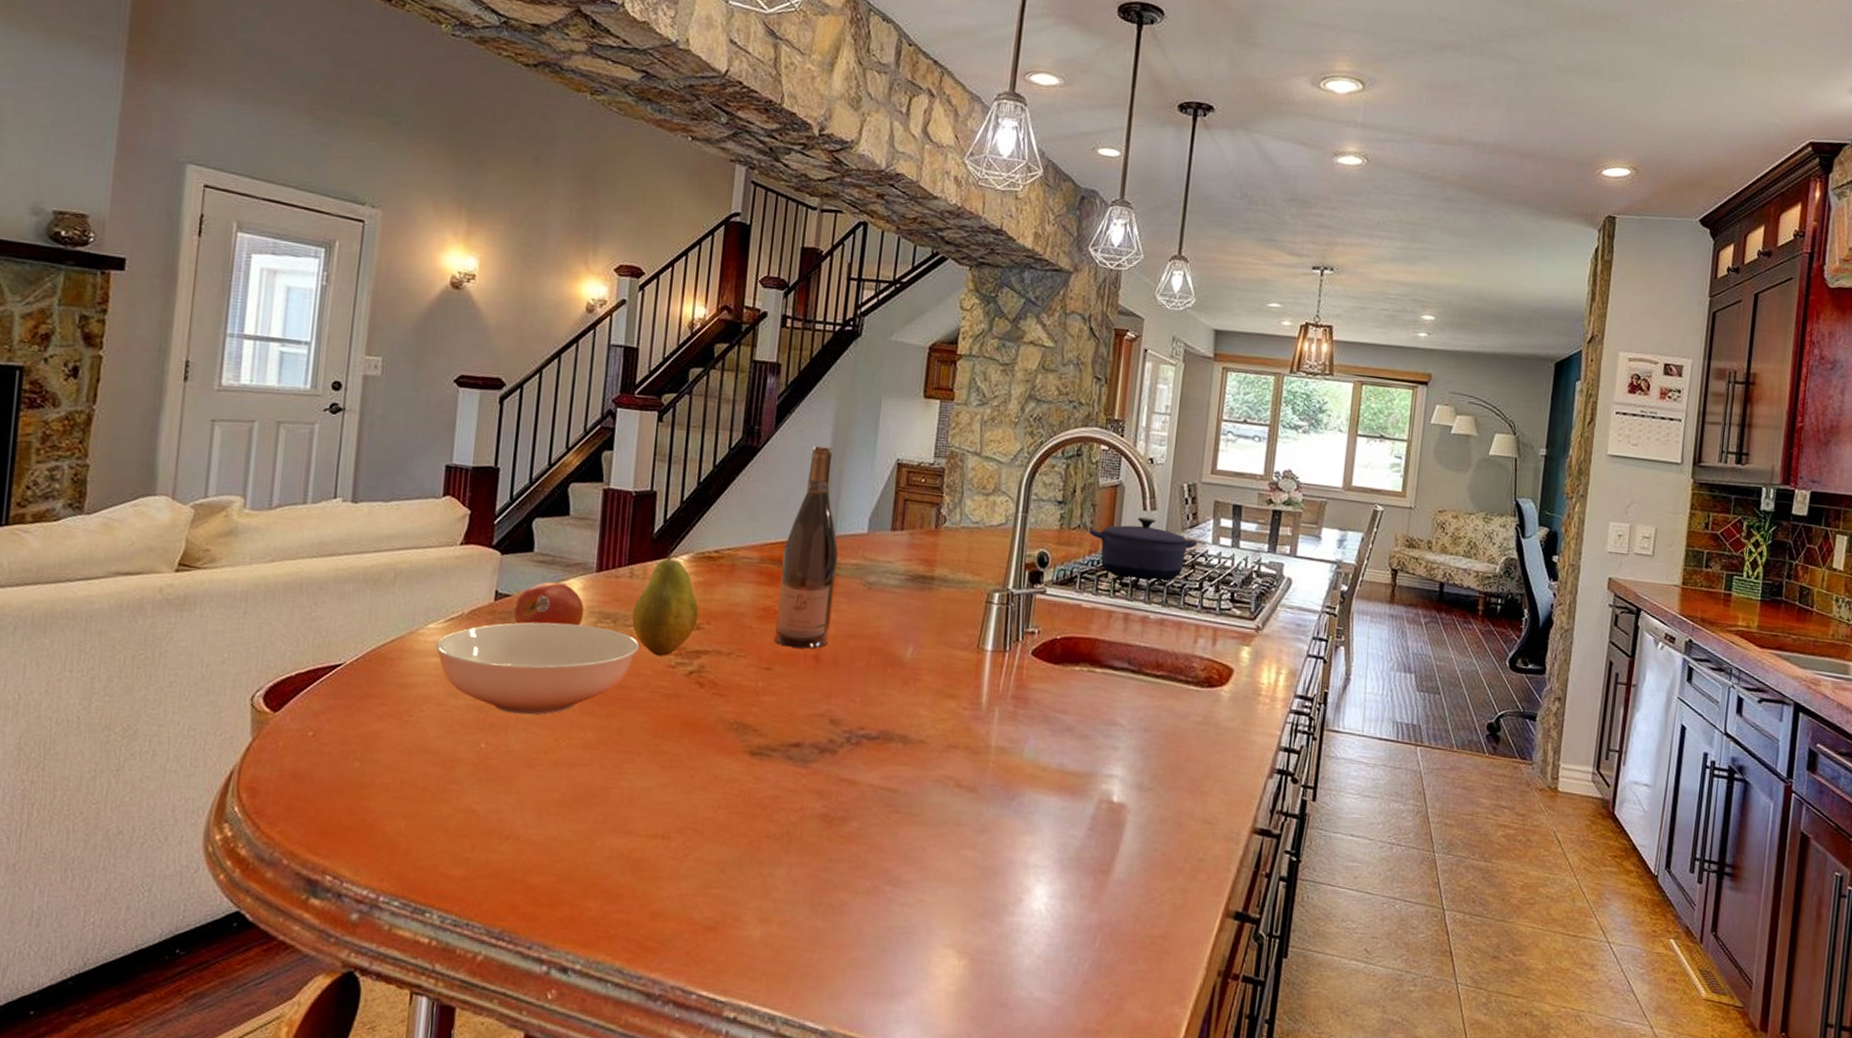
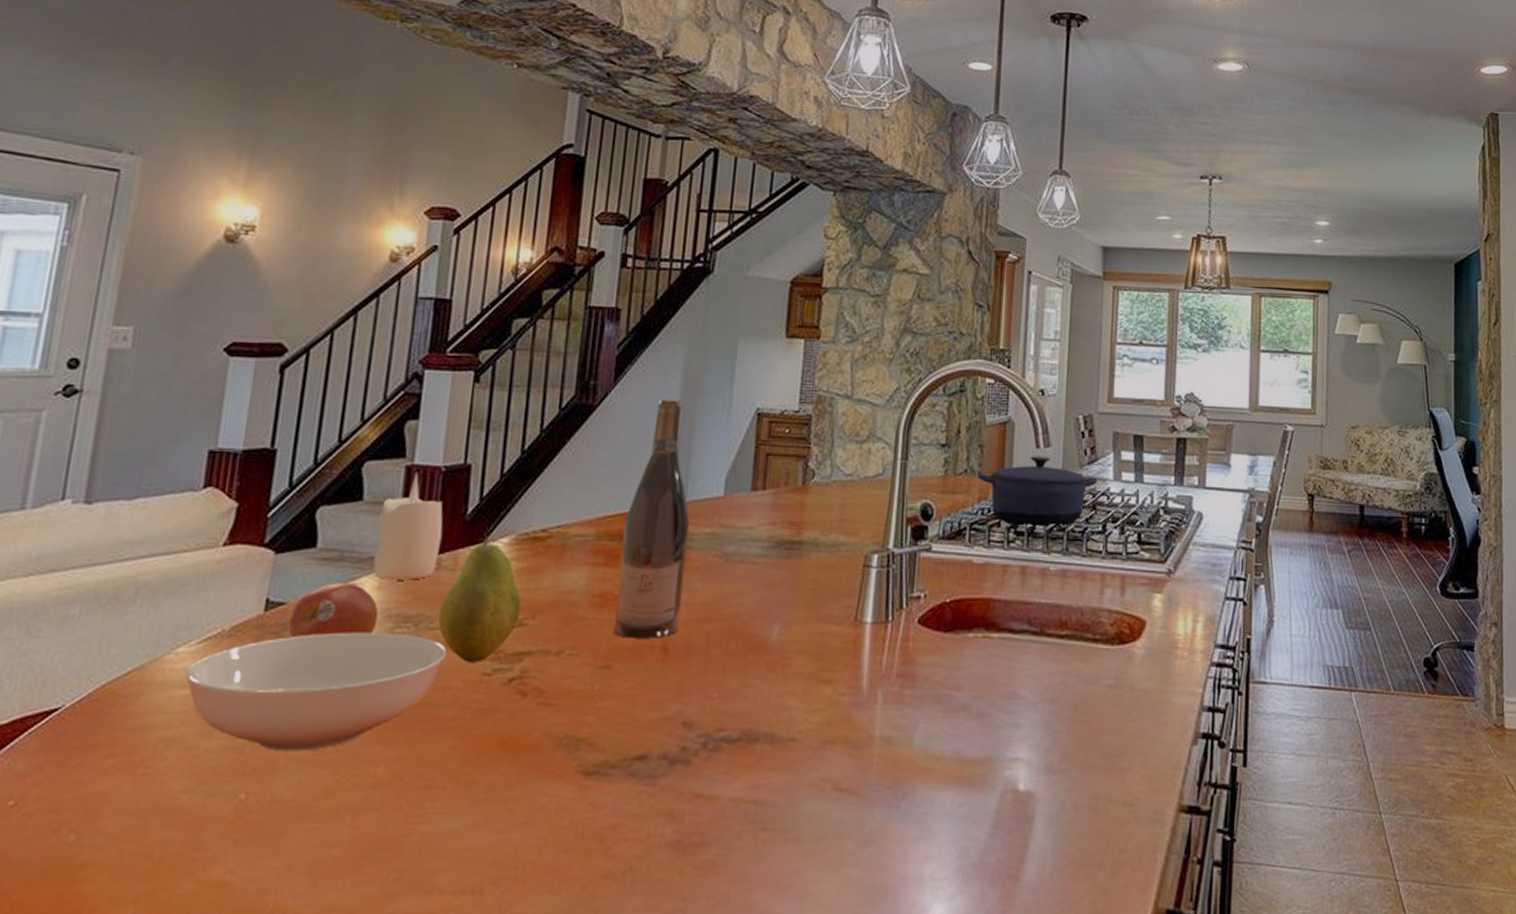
candle: none [578,494,635,585] -> present [373,471,443,580]

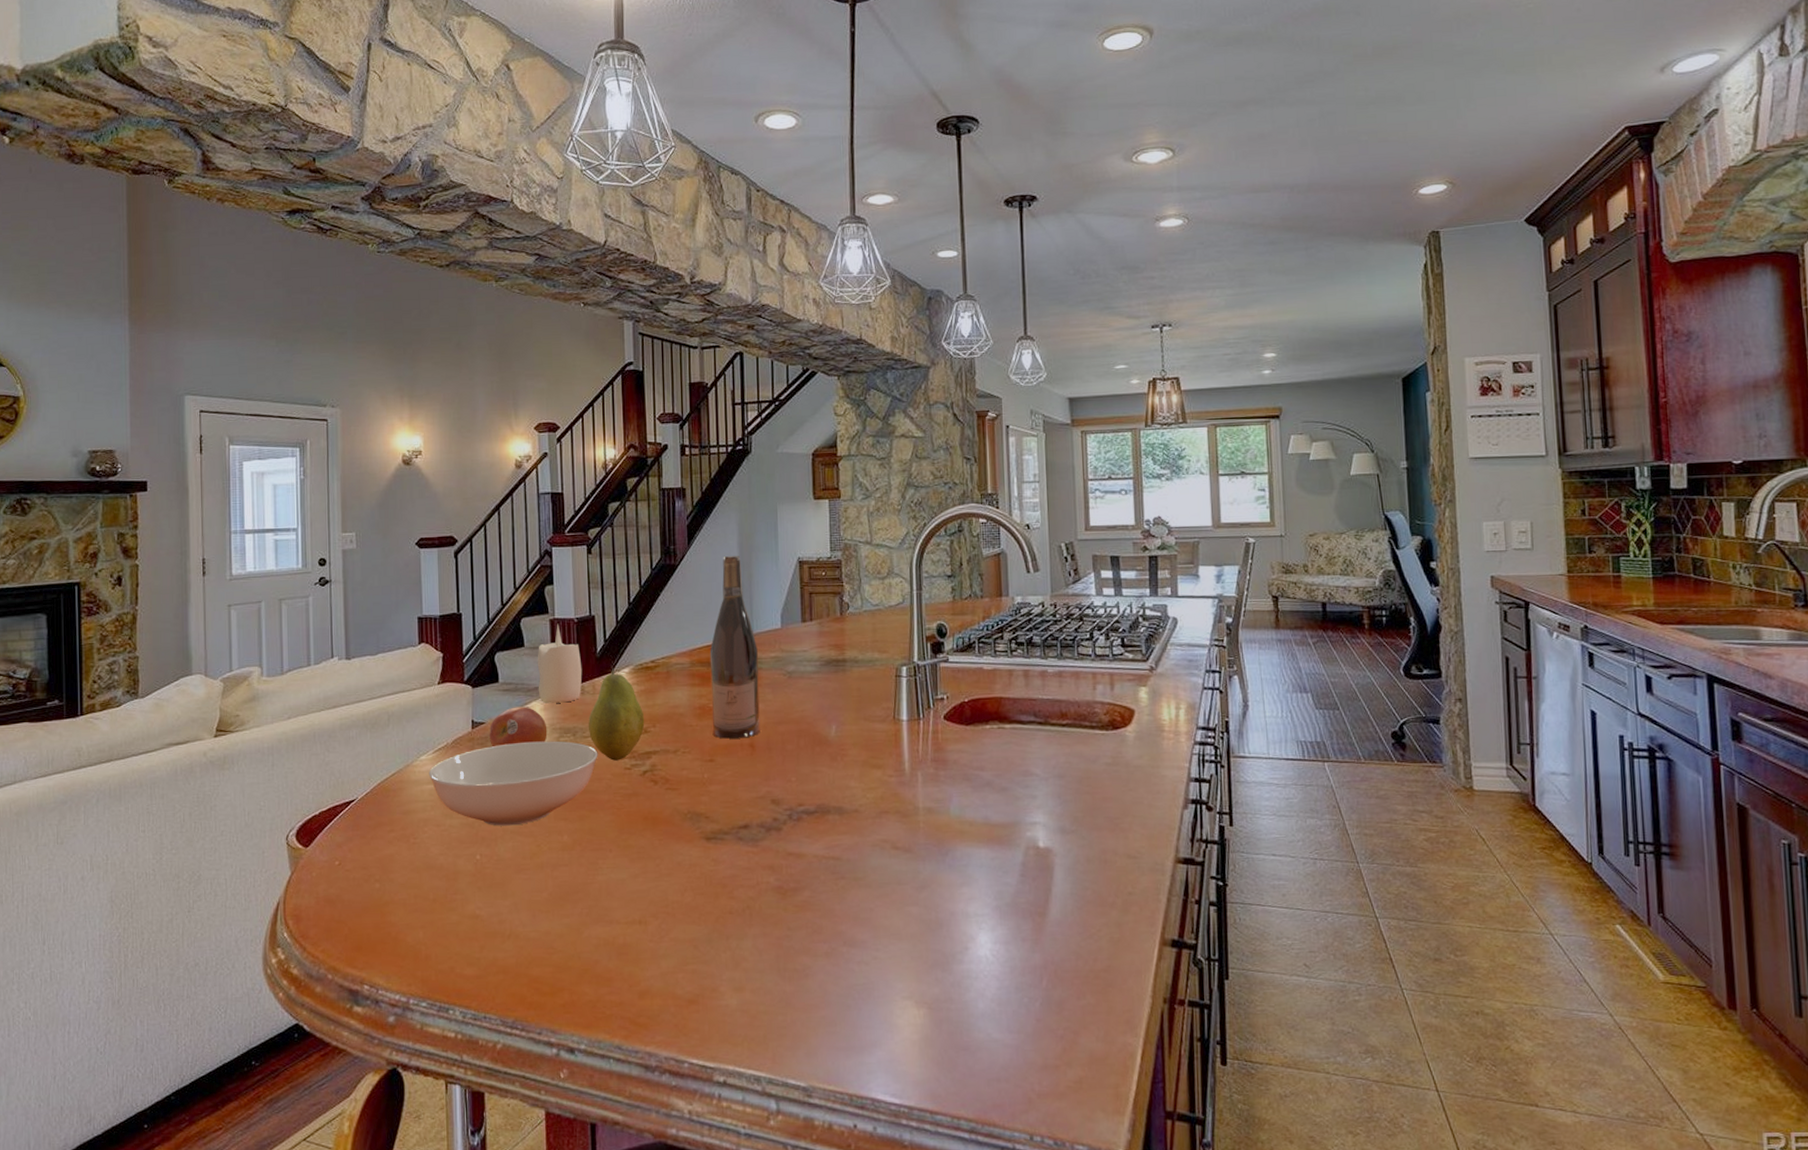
cooking pot: present [978,456,1098,529] -> none [980,579,1083,639]

